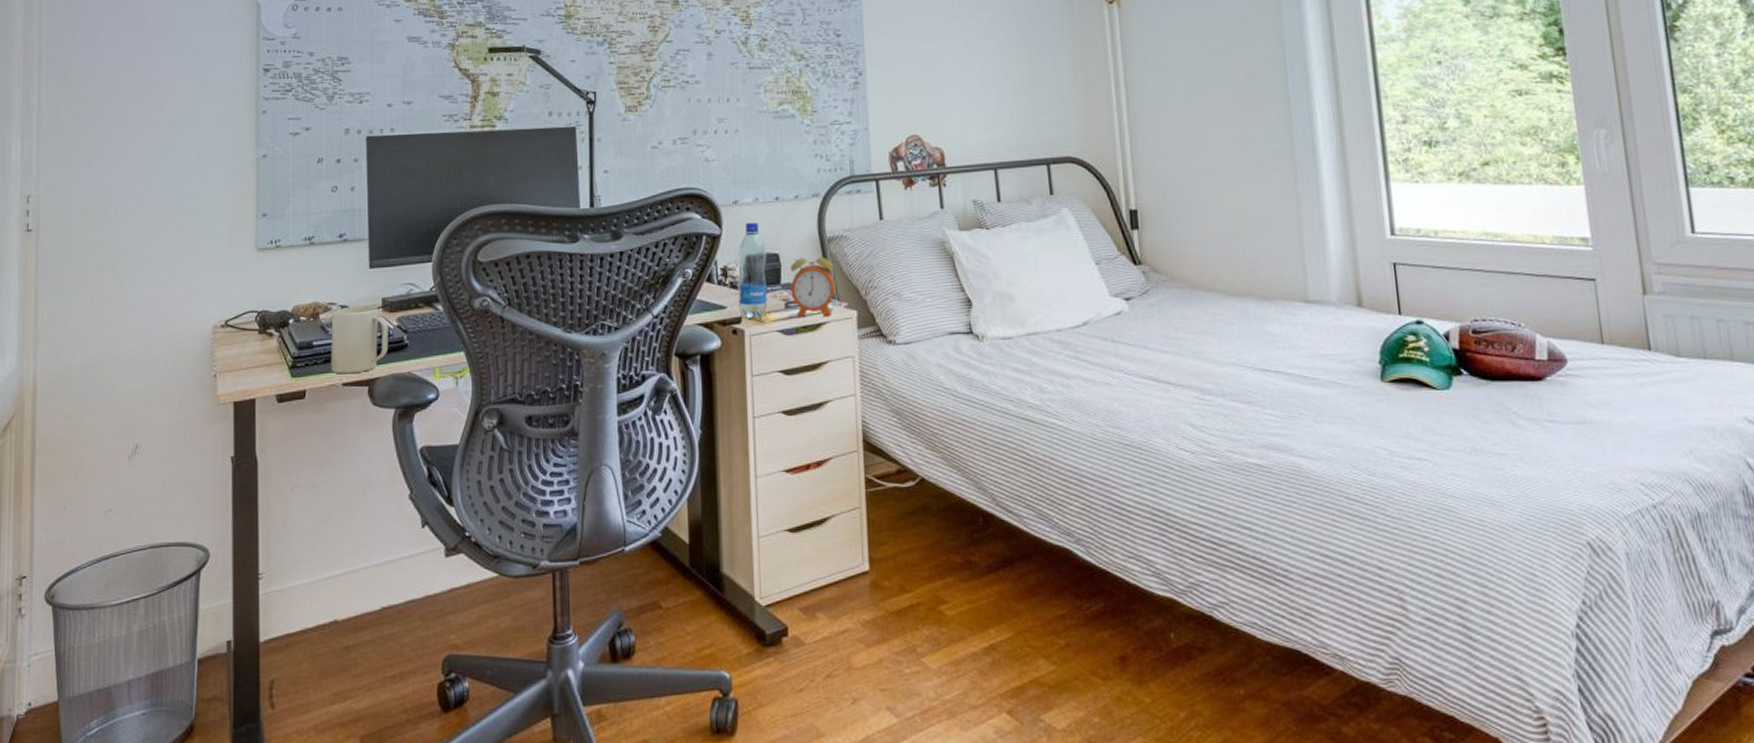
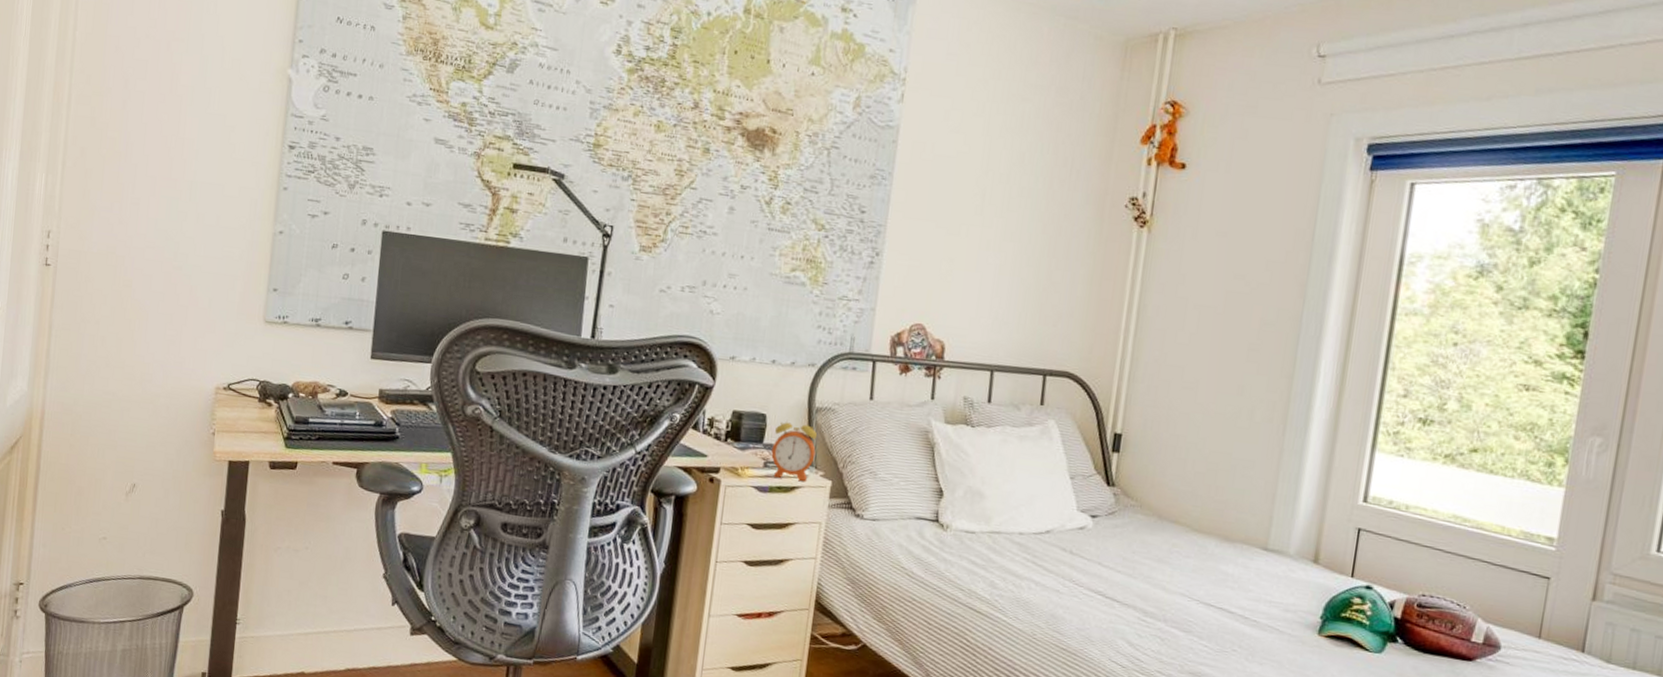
mug: present [330,305,389,374] -> none [323,391,383,455]
bottle: present [738,222,768,319] -> none [718,379,755,472]

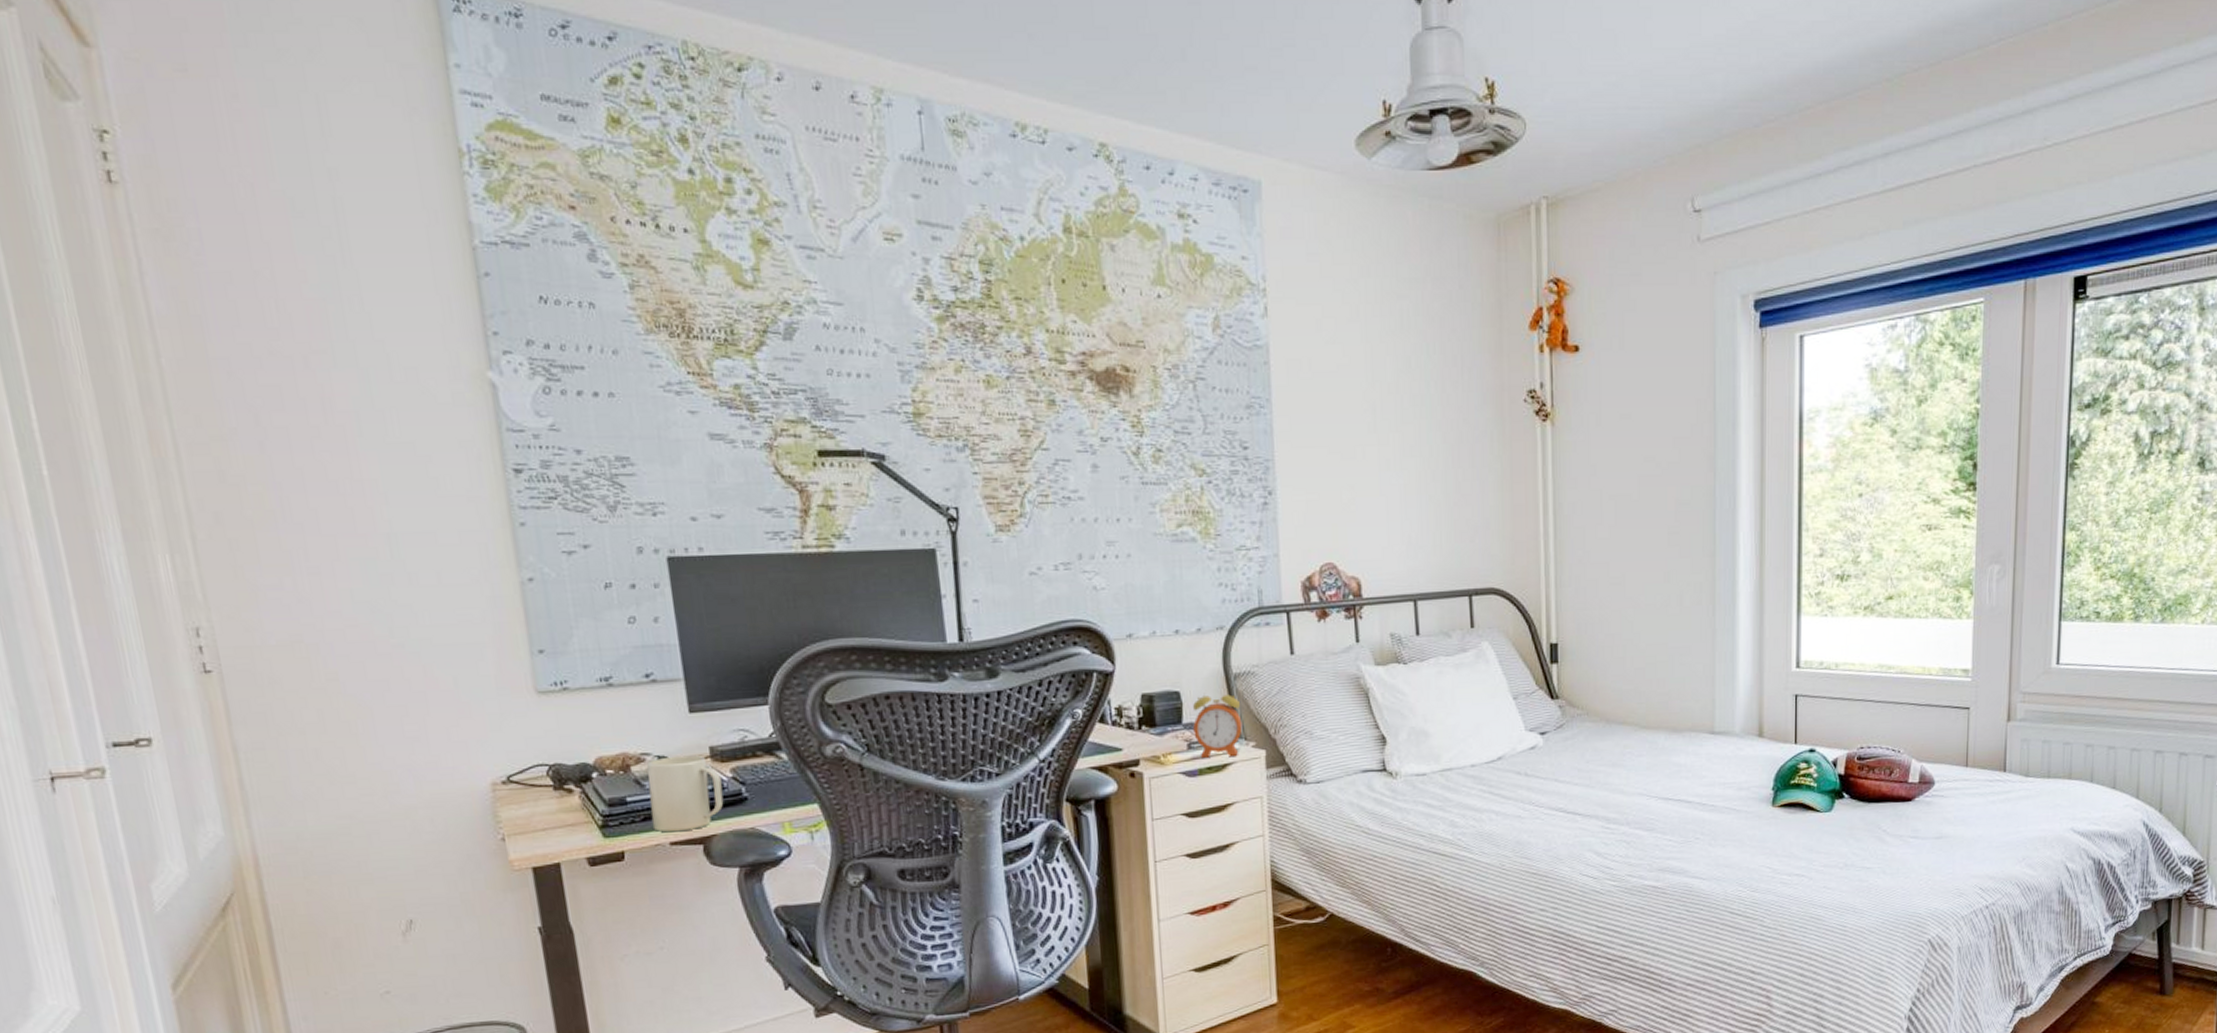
mug: none [323,391,383,455] -> present [646,755,724,833]

